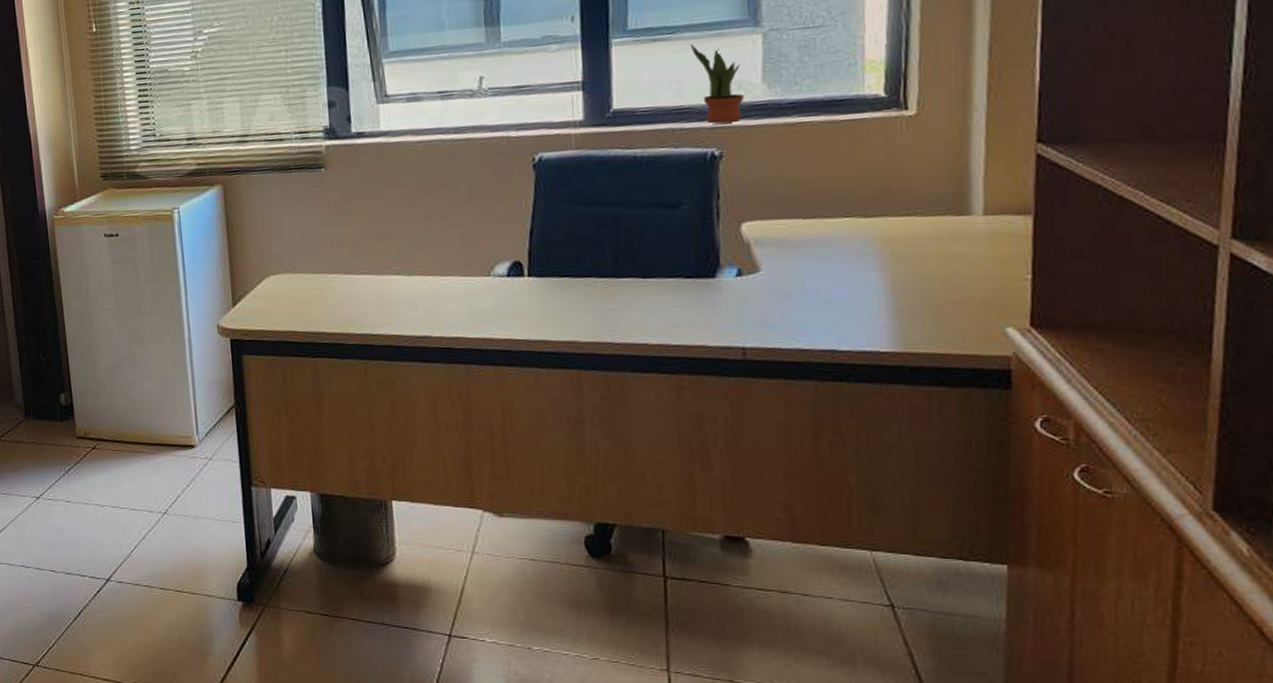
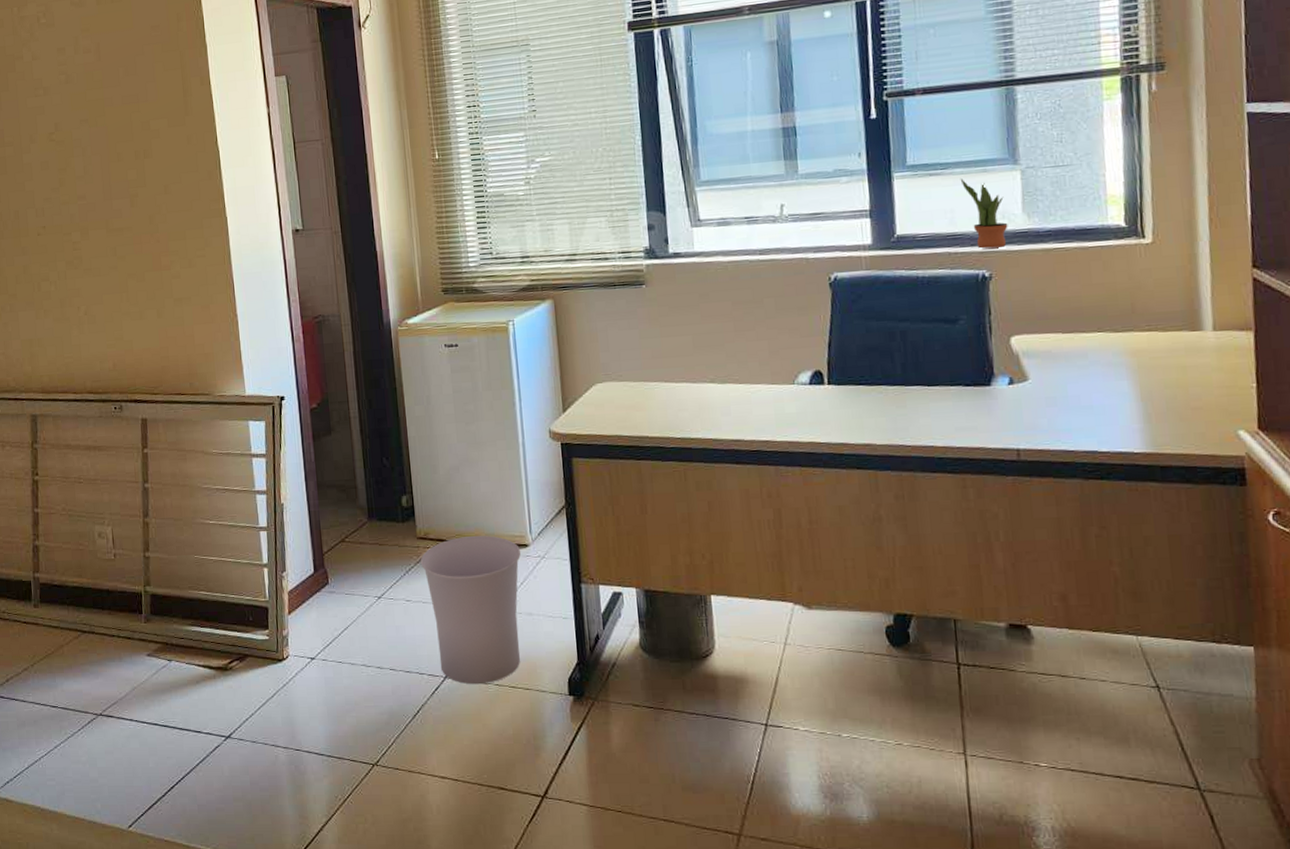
waste bin: none [81,435,187,587] -> present [421,535,521,684]

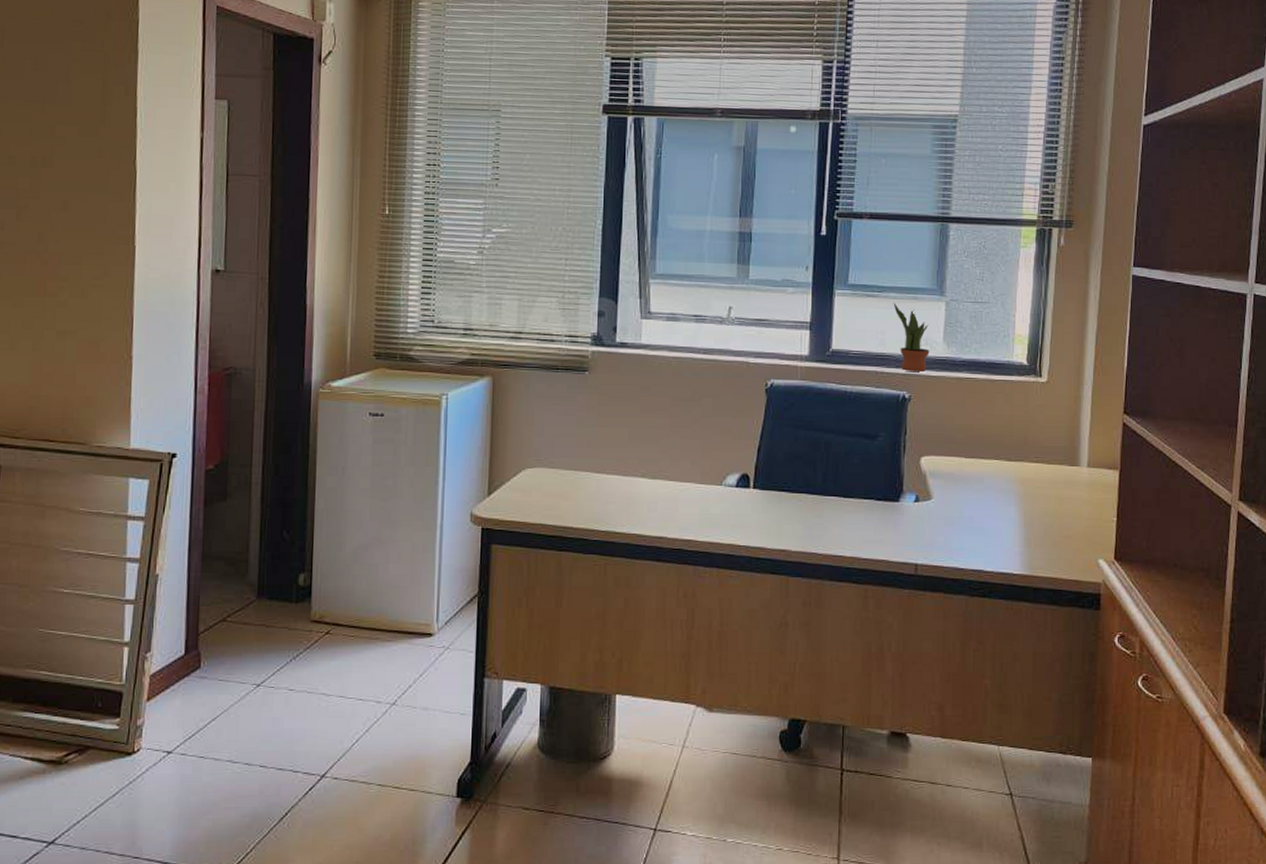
waste bin: present [421,535,521,684] -> none [312,621,425,783]

